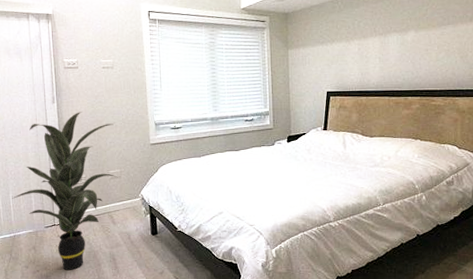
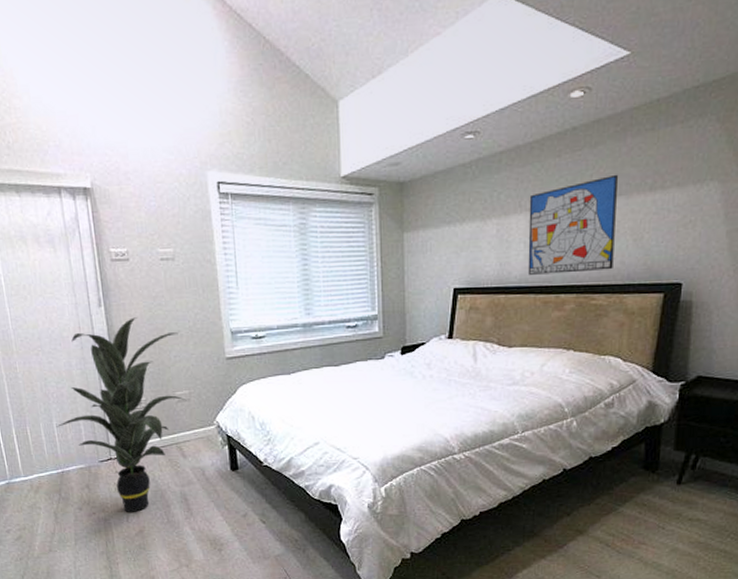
wall art: none [381,9,447,82] -> present [527,174,618,275]

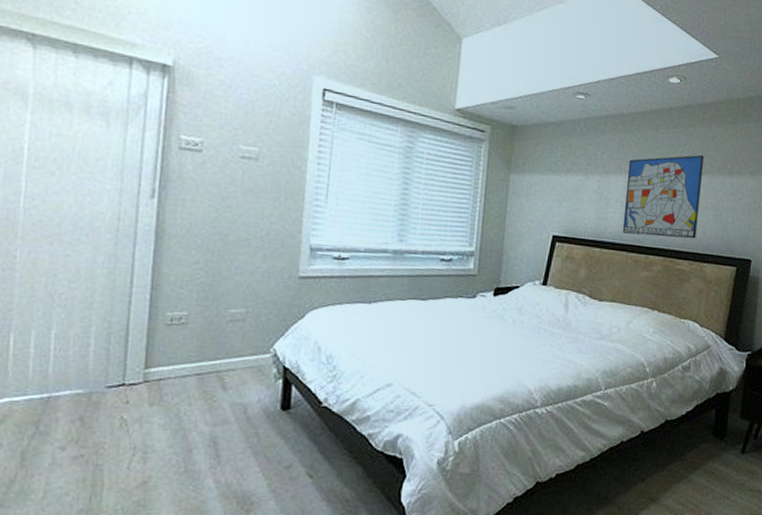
indoor plant: present [56,317,187,512] -> none [54,216,246,456]

